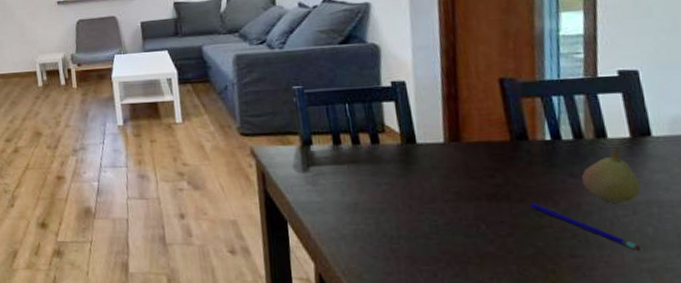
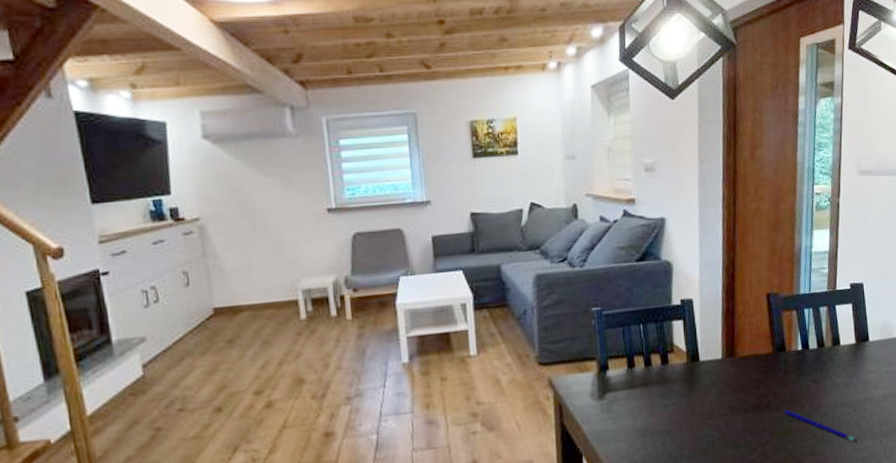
fruit: present [582,147,642,204] -> none [822,352,861,403]

